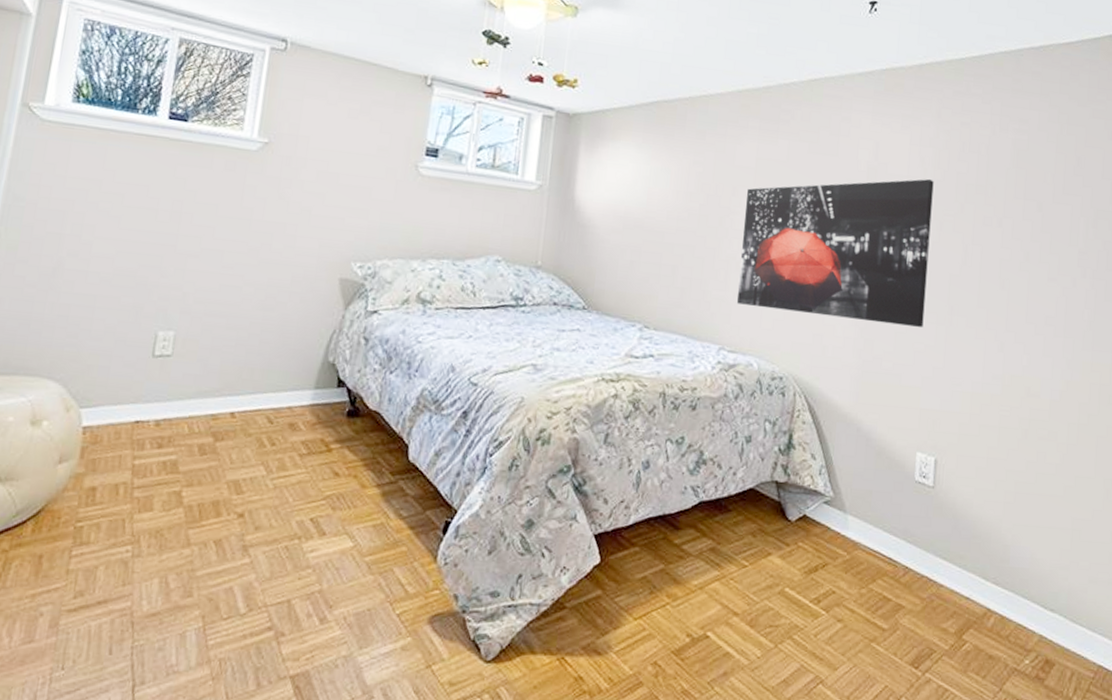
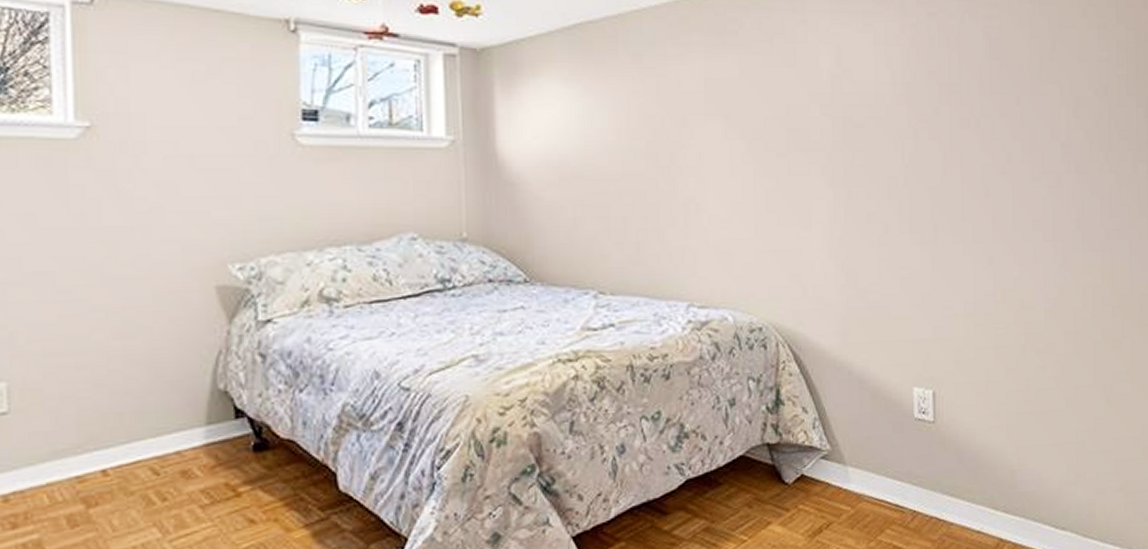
wall art: present [736,178,934,327] -> none [698,82,908,253]

